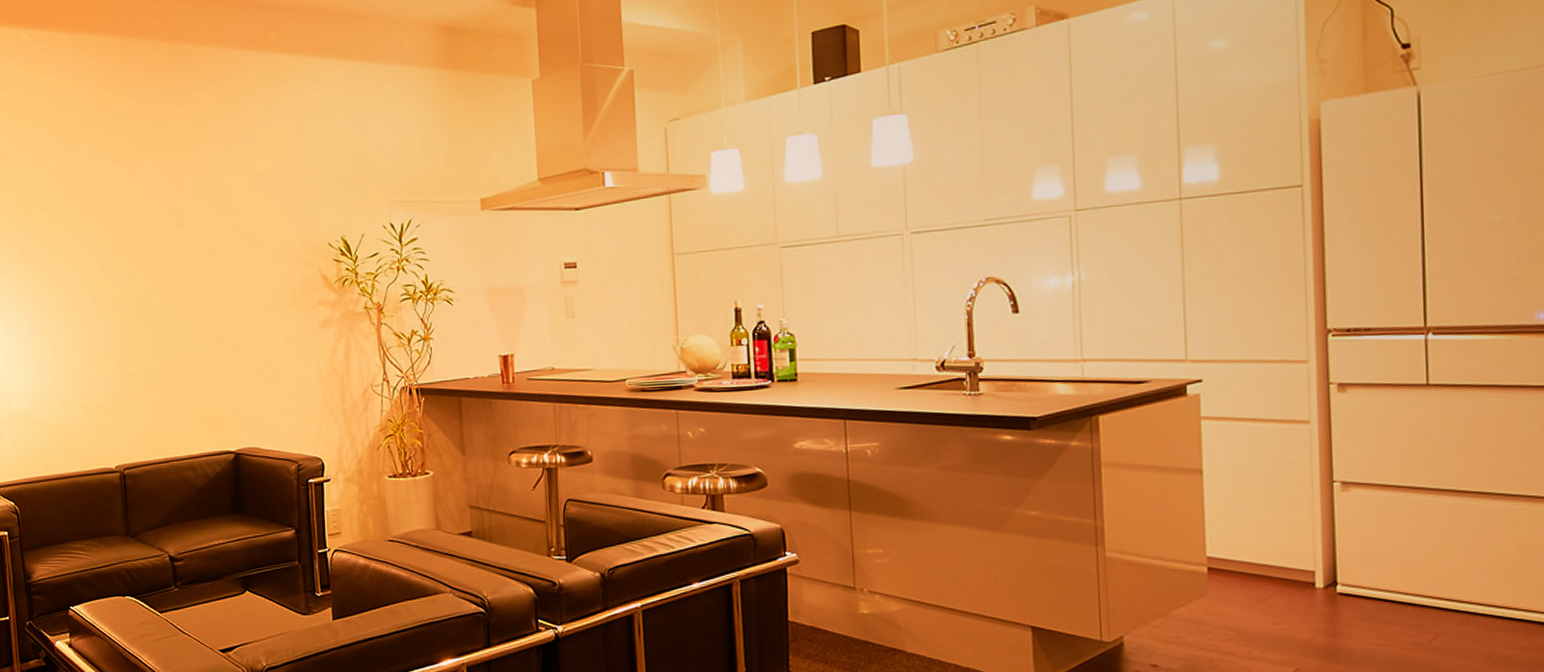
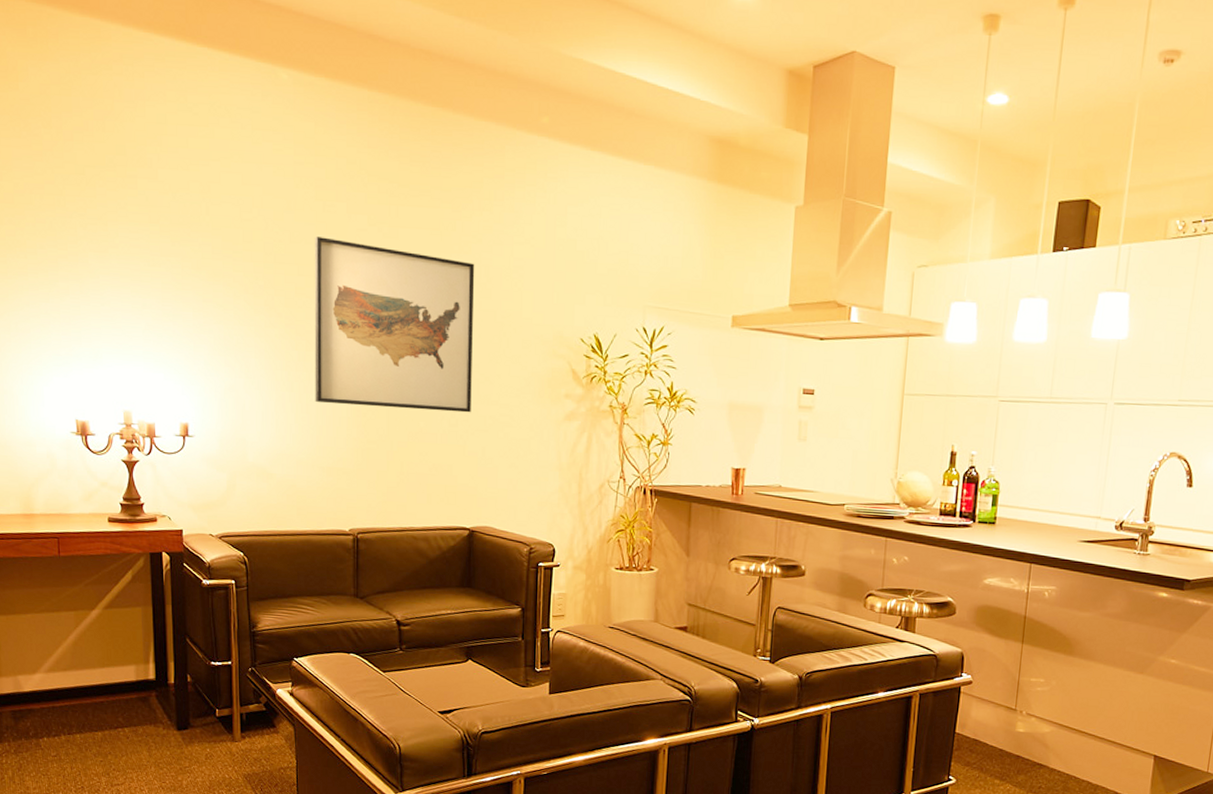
wall art: none [63,180,226,341] -> present [314,237,475,413]

